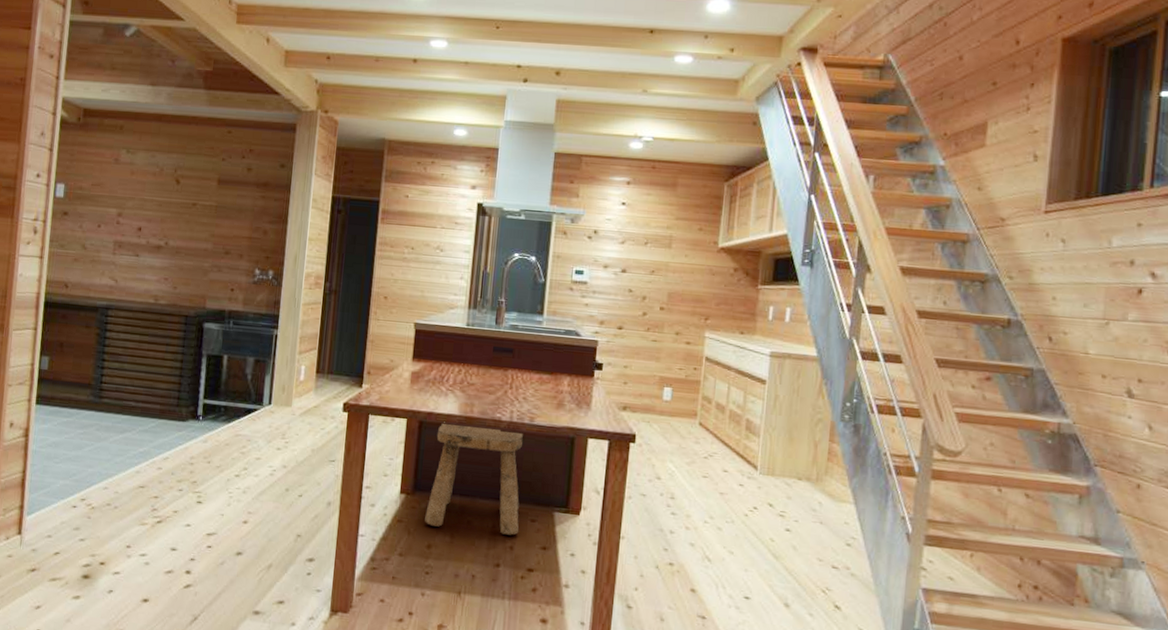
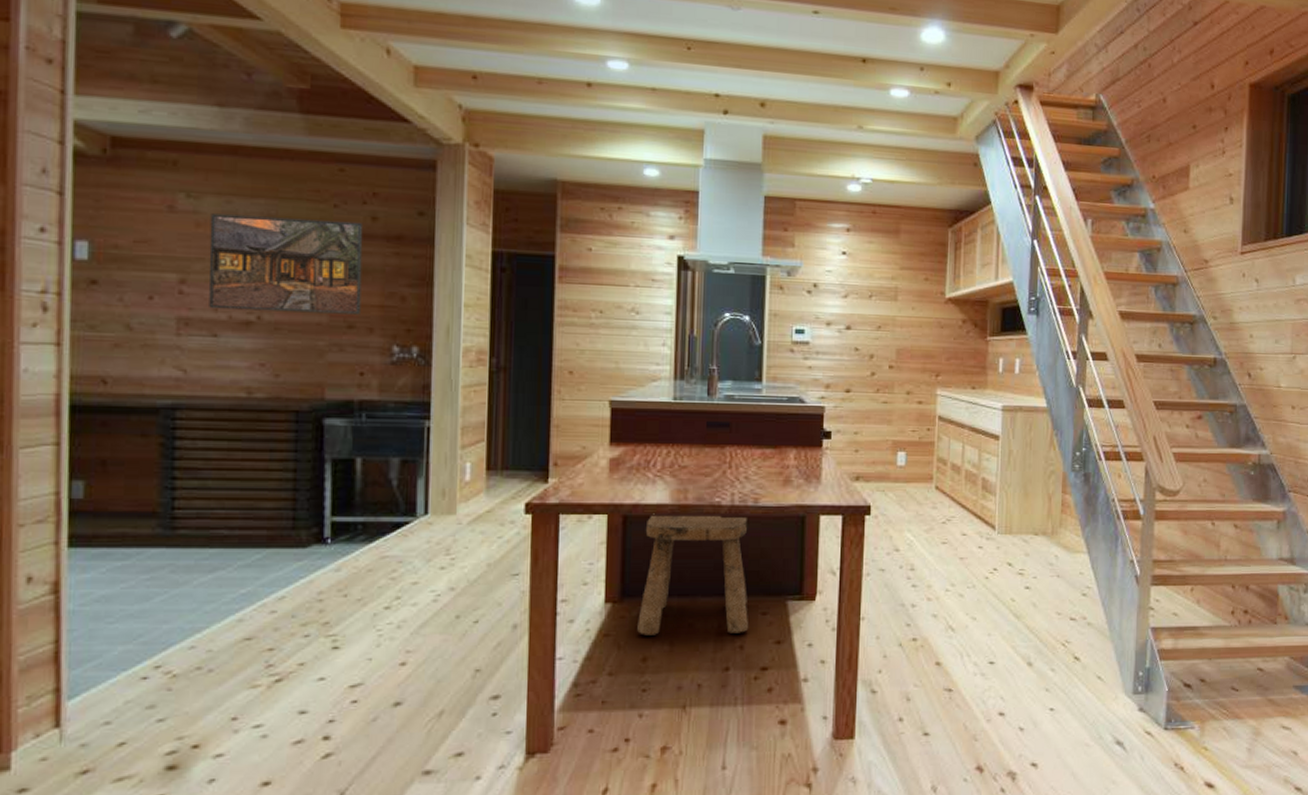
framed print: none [135,165,241,244] -> present [209,213,364,315]

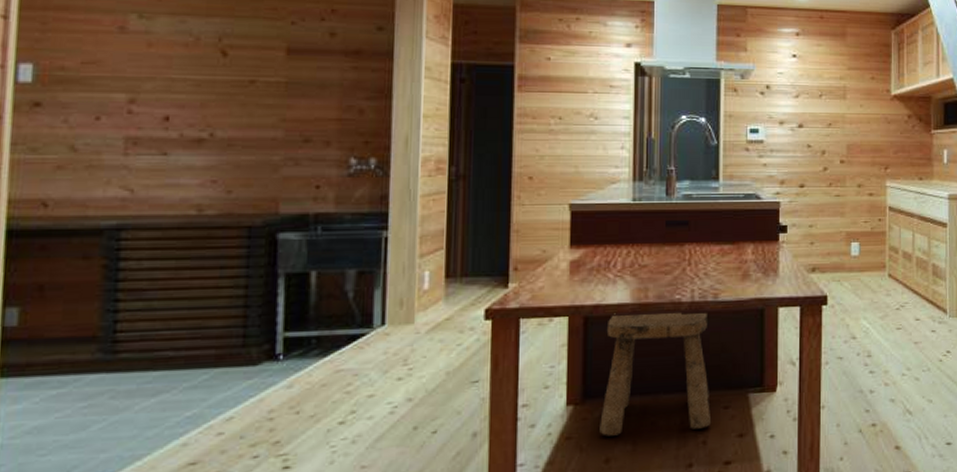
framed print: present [209,213,364,315] -> none [159,33,321,129]

